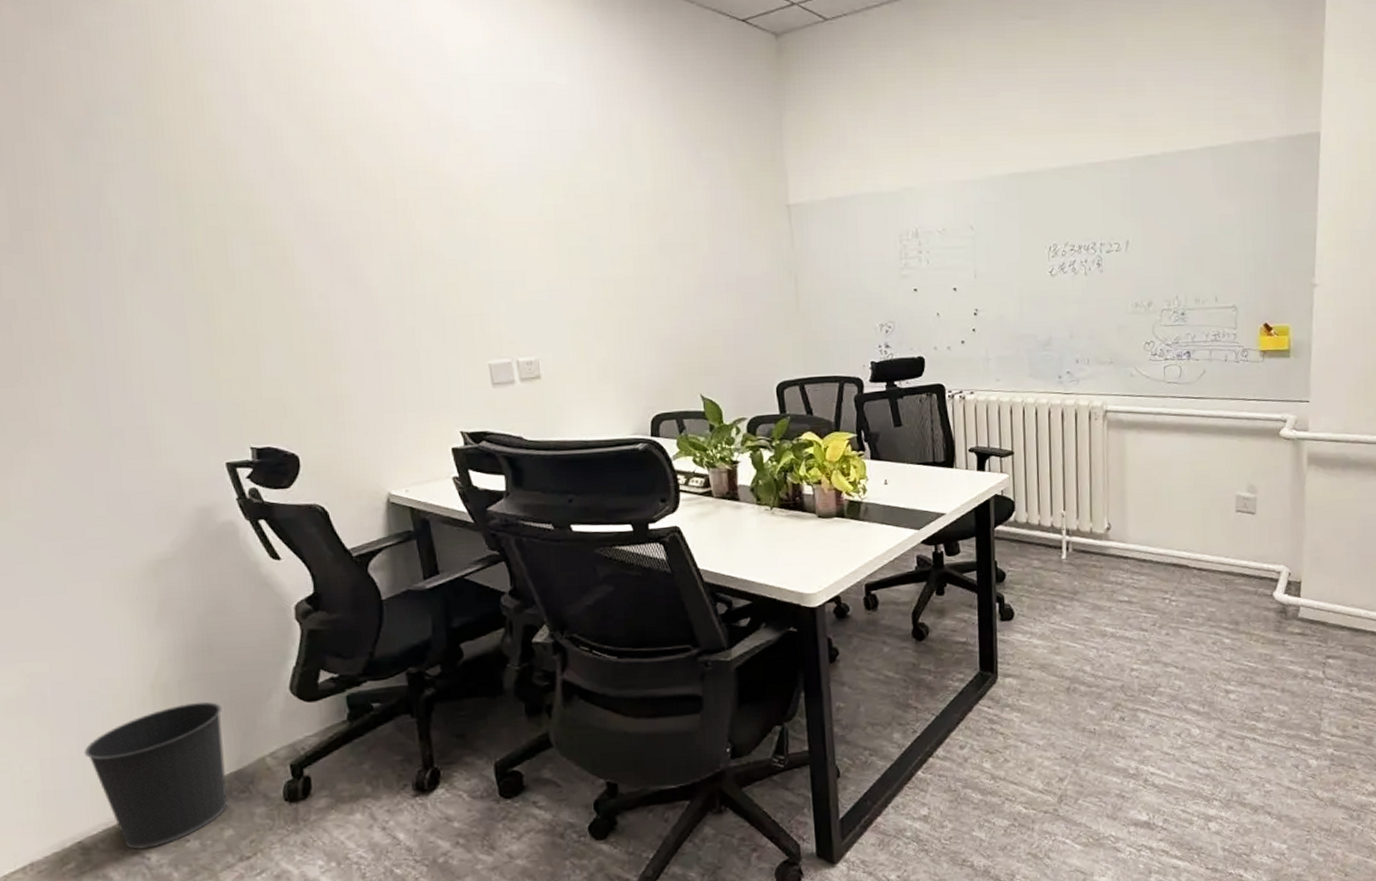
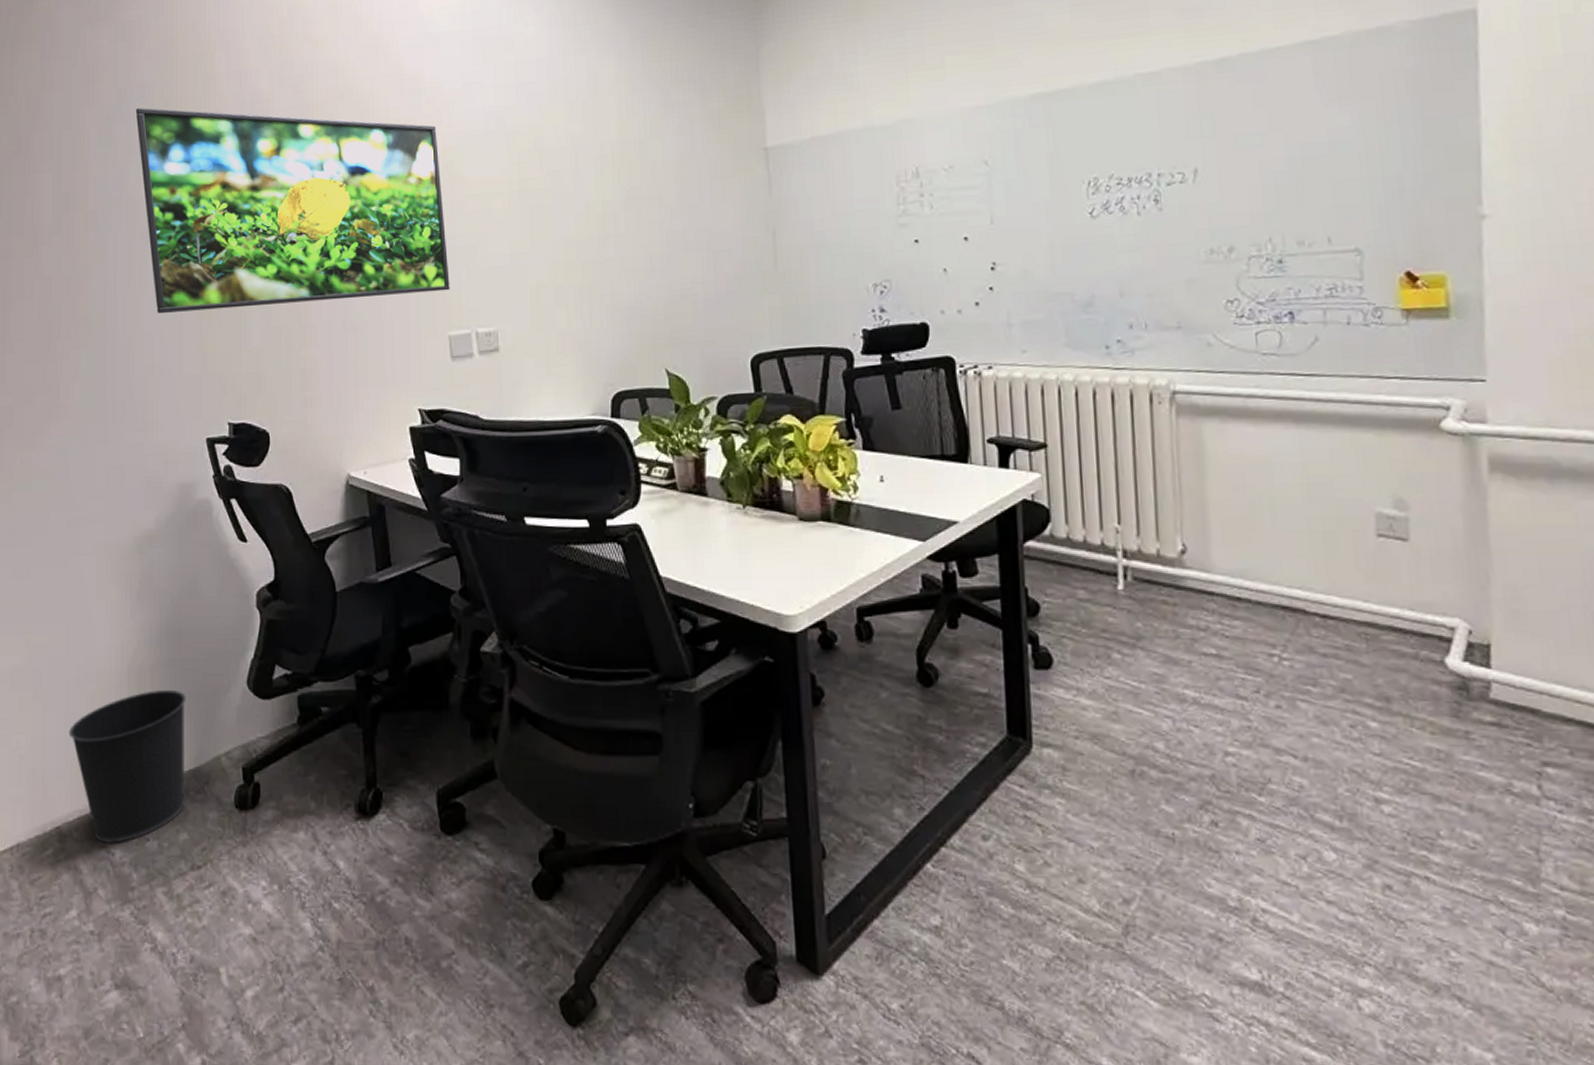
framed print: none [110,123,488,339] -> present [135,107,450,313]

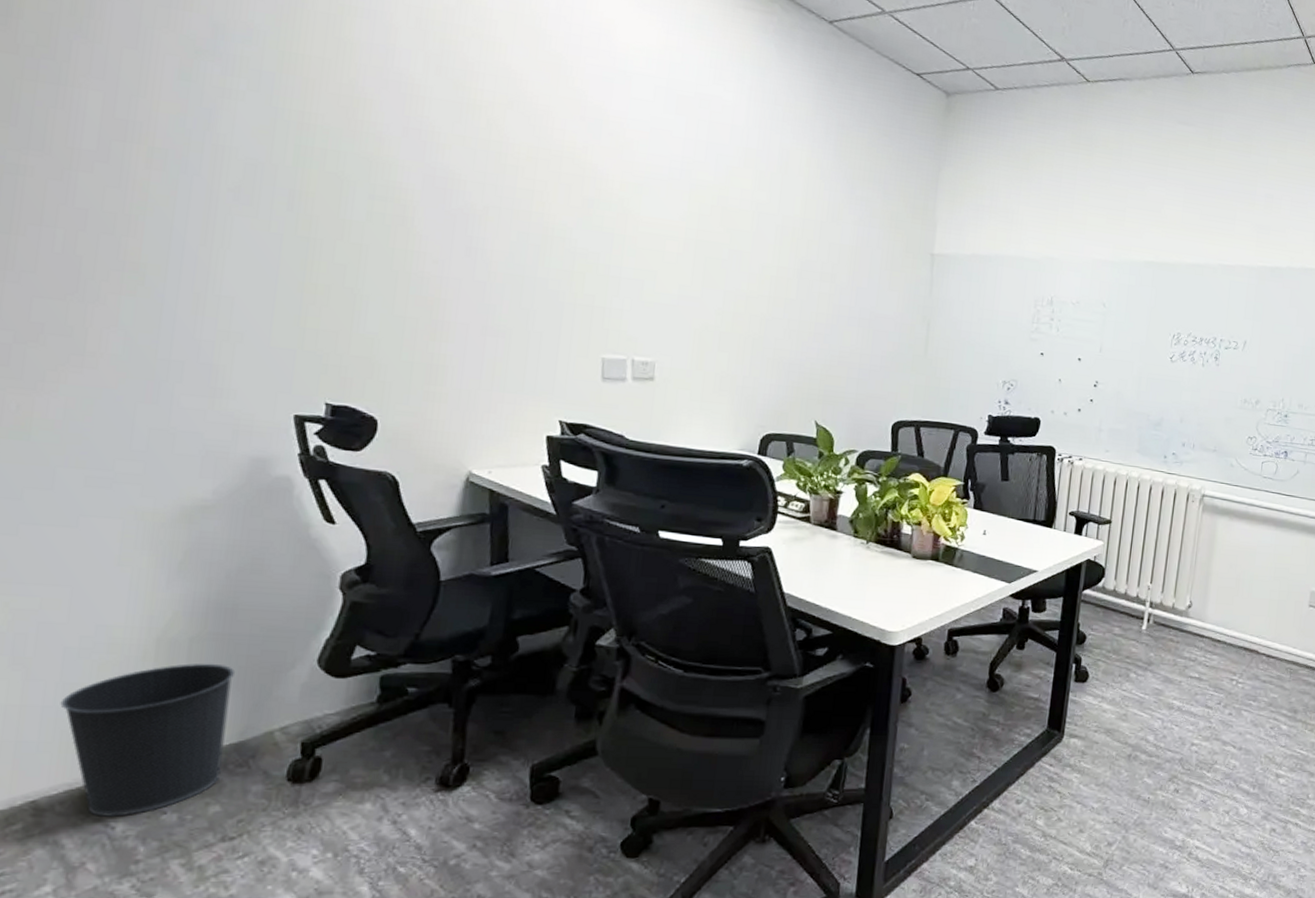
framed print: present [135,107,450,313] -> none [236,49,616,316]

